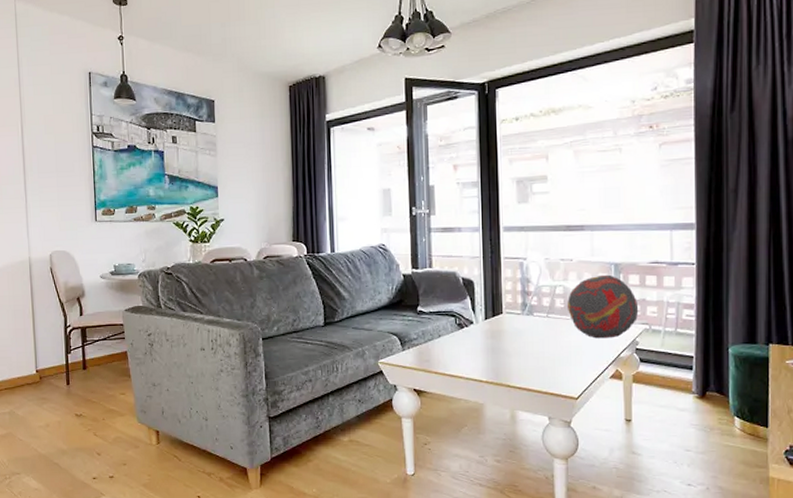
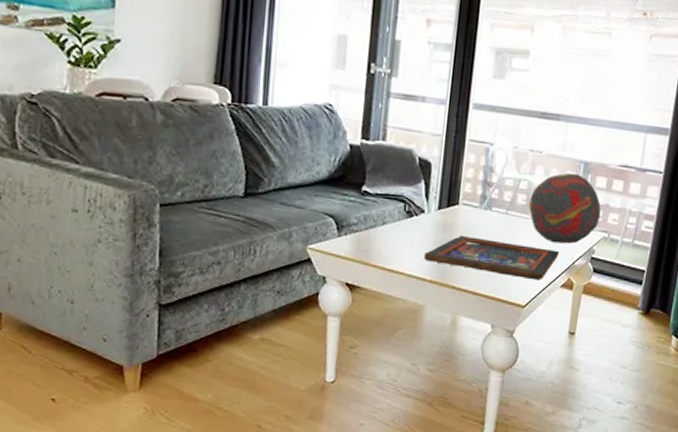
religious icon: none [479,339,604,374] -> present [424,235,560,281]

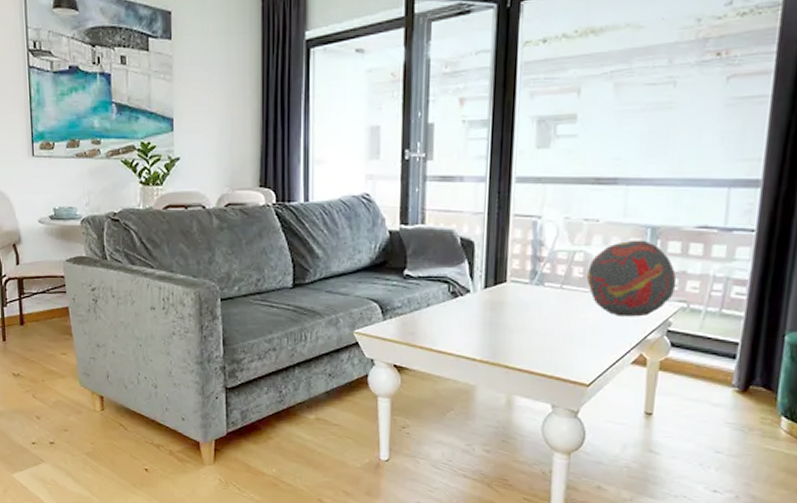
religious icon: present [424,235,560,281] -> none [473,312,628,357]

